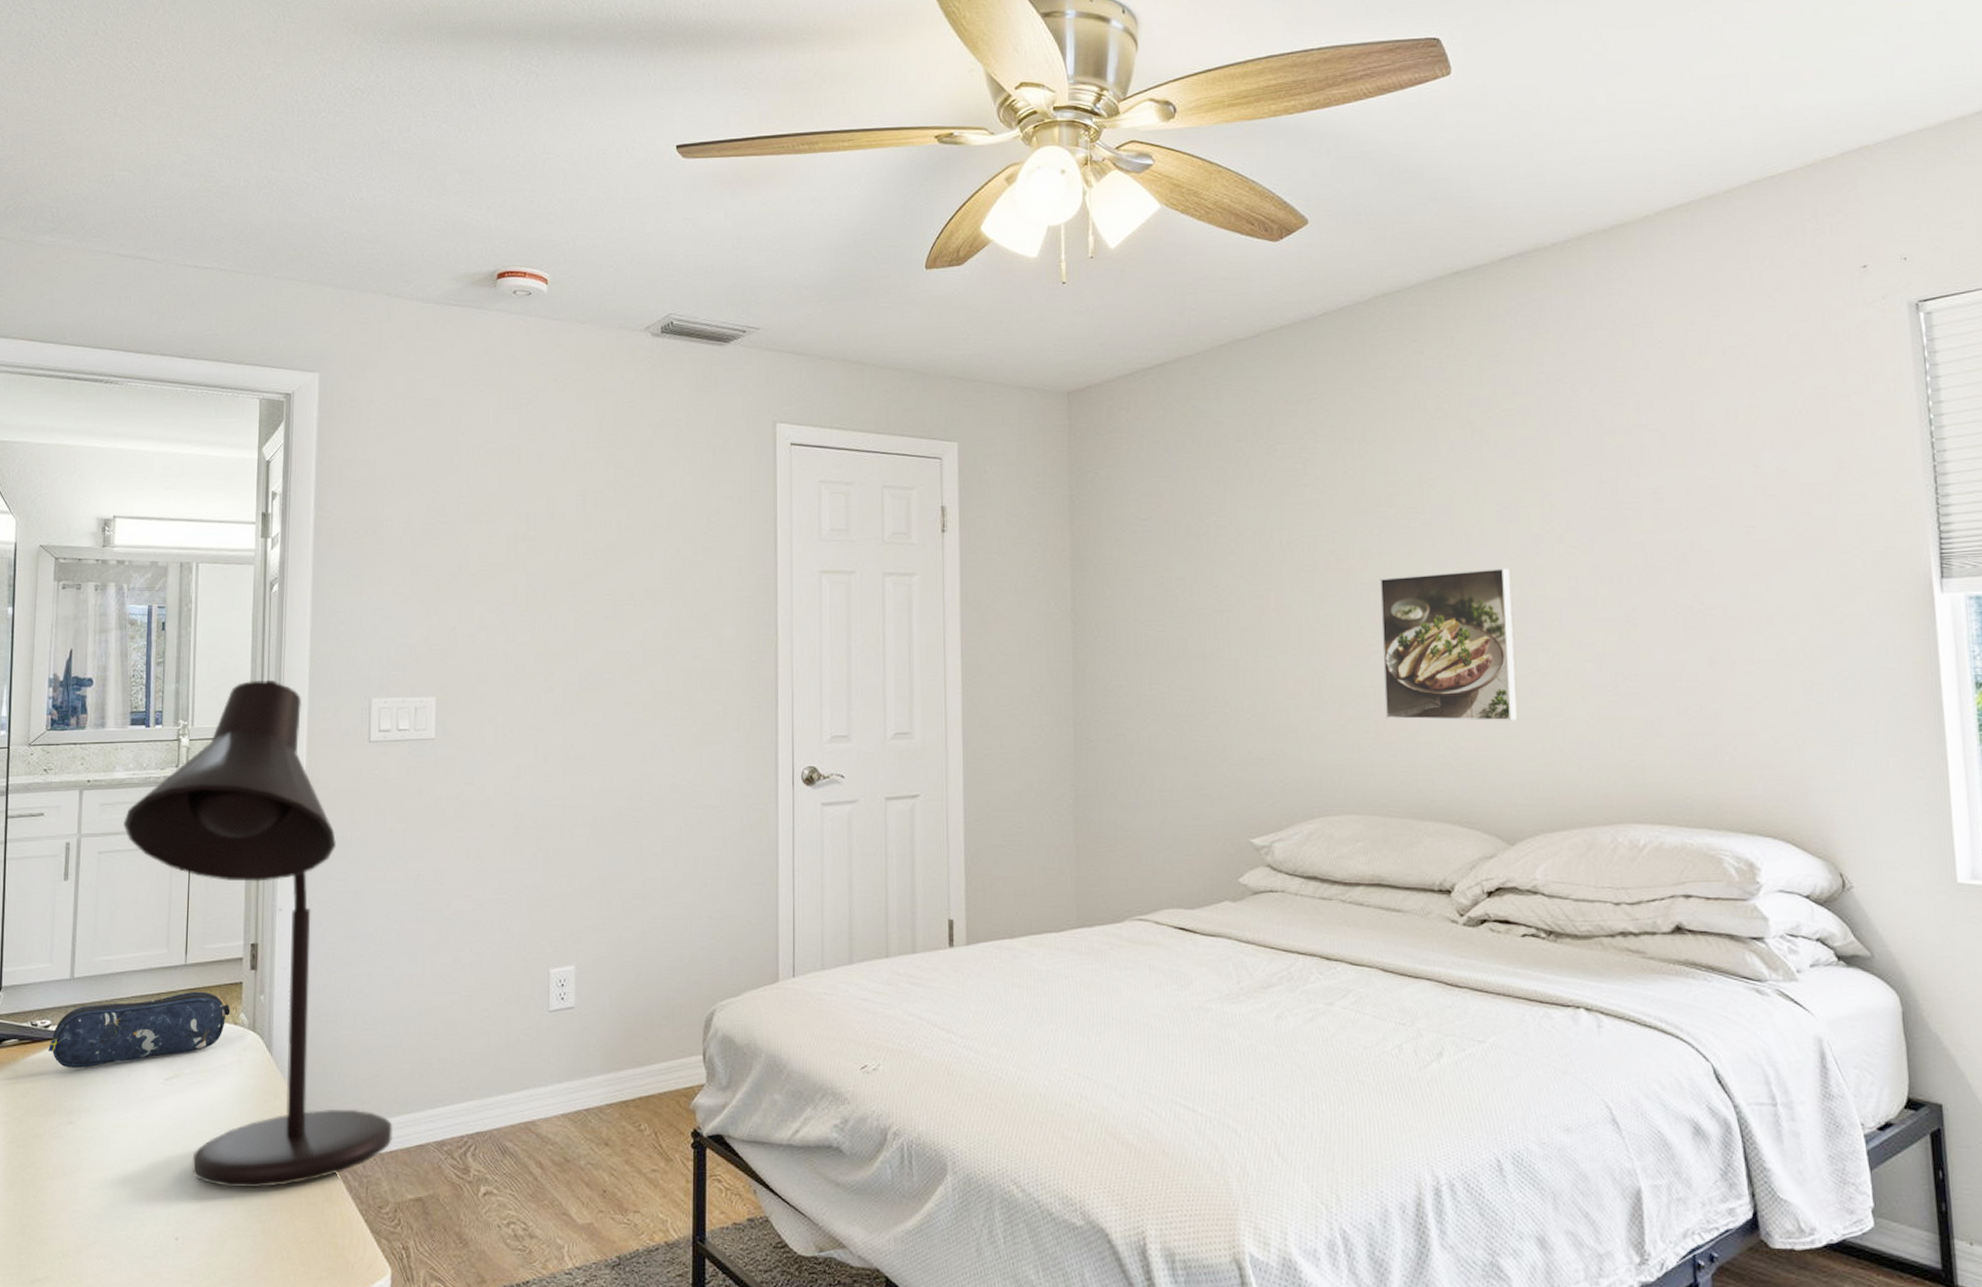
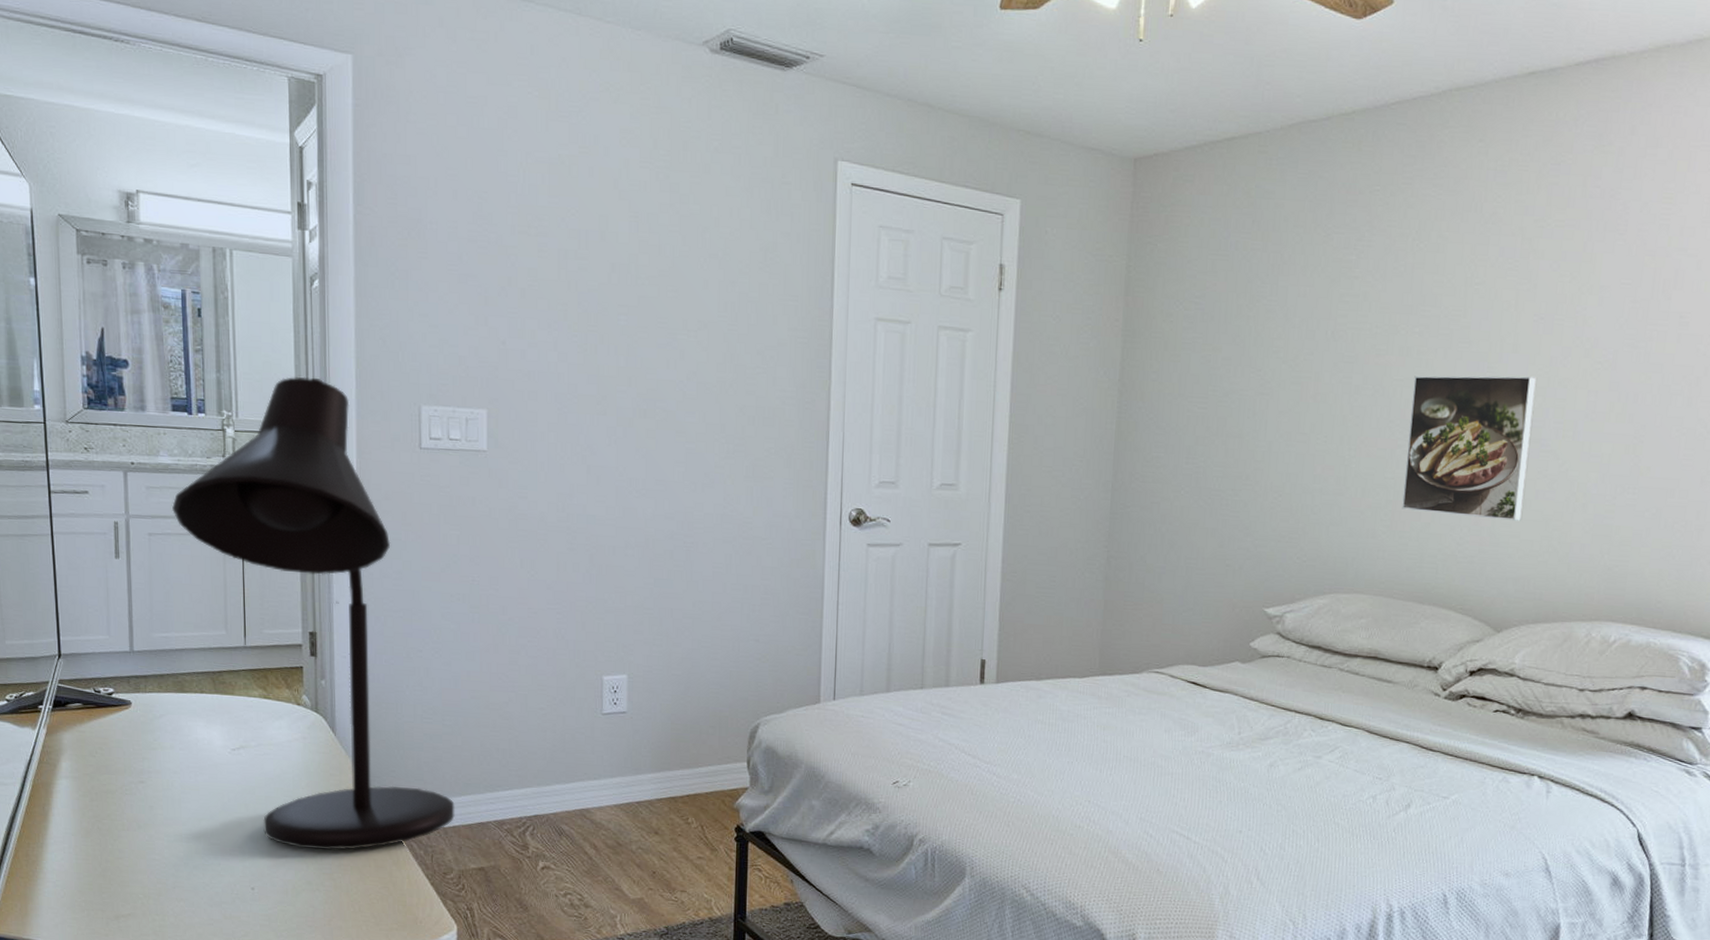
pencil case: present [48,991,231,1068] -> none [113,672,293,735]

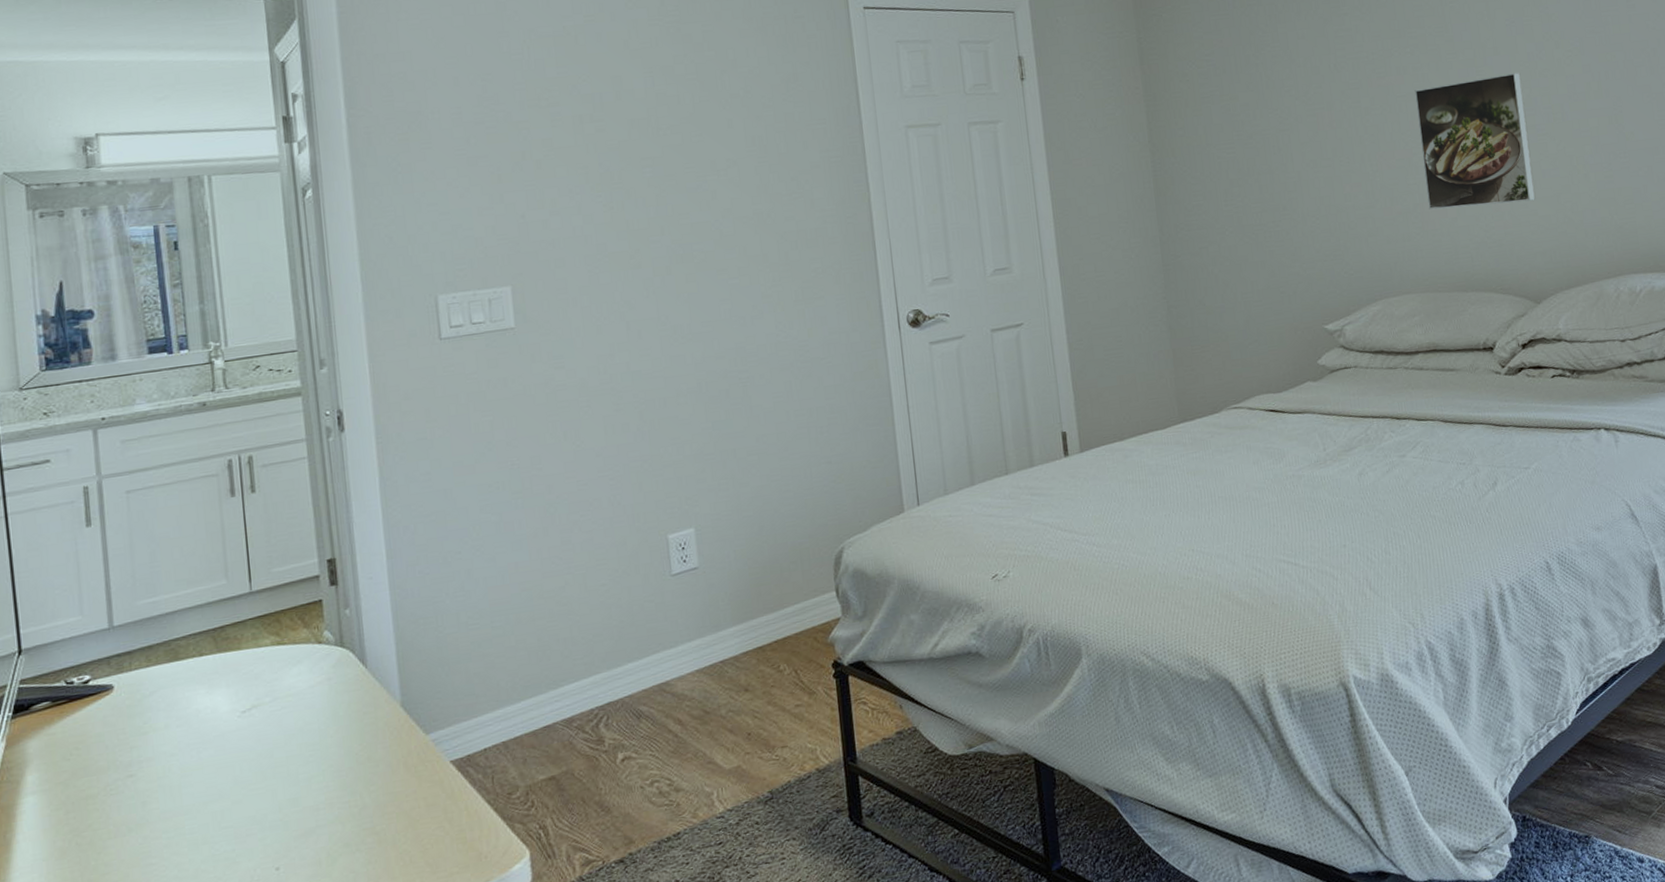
desk lamp: present [172,376,455,851] -> none [154,288,515,808]

